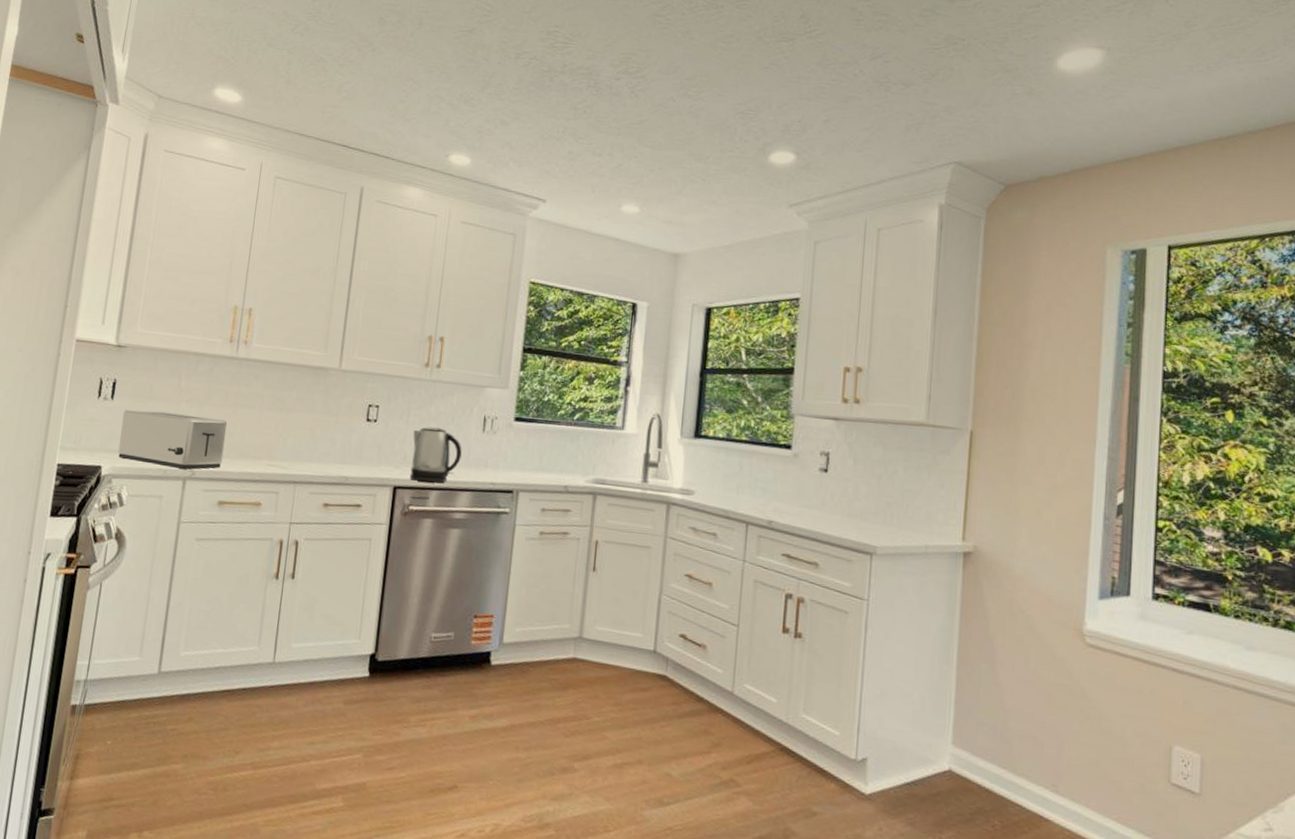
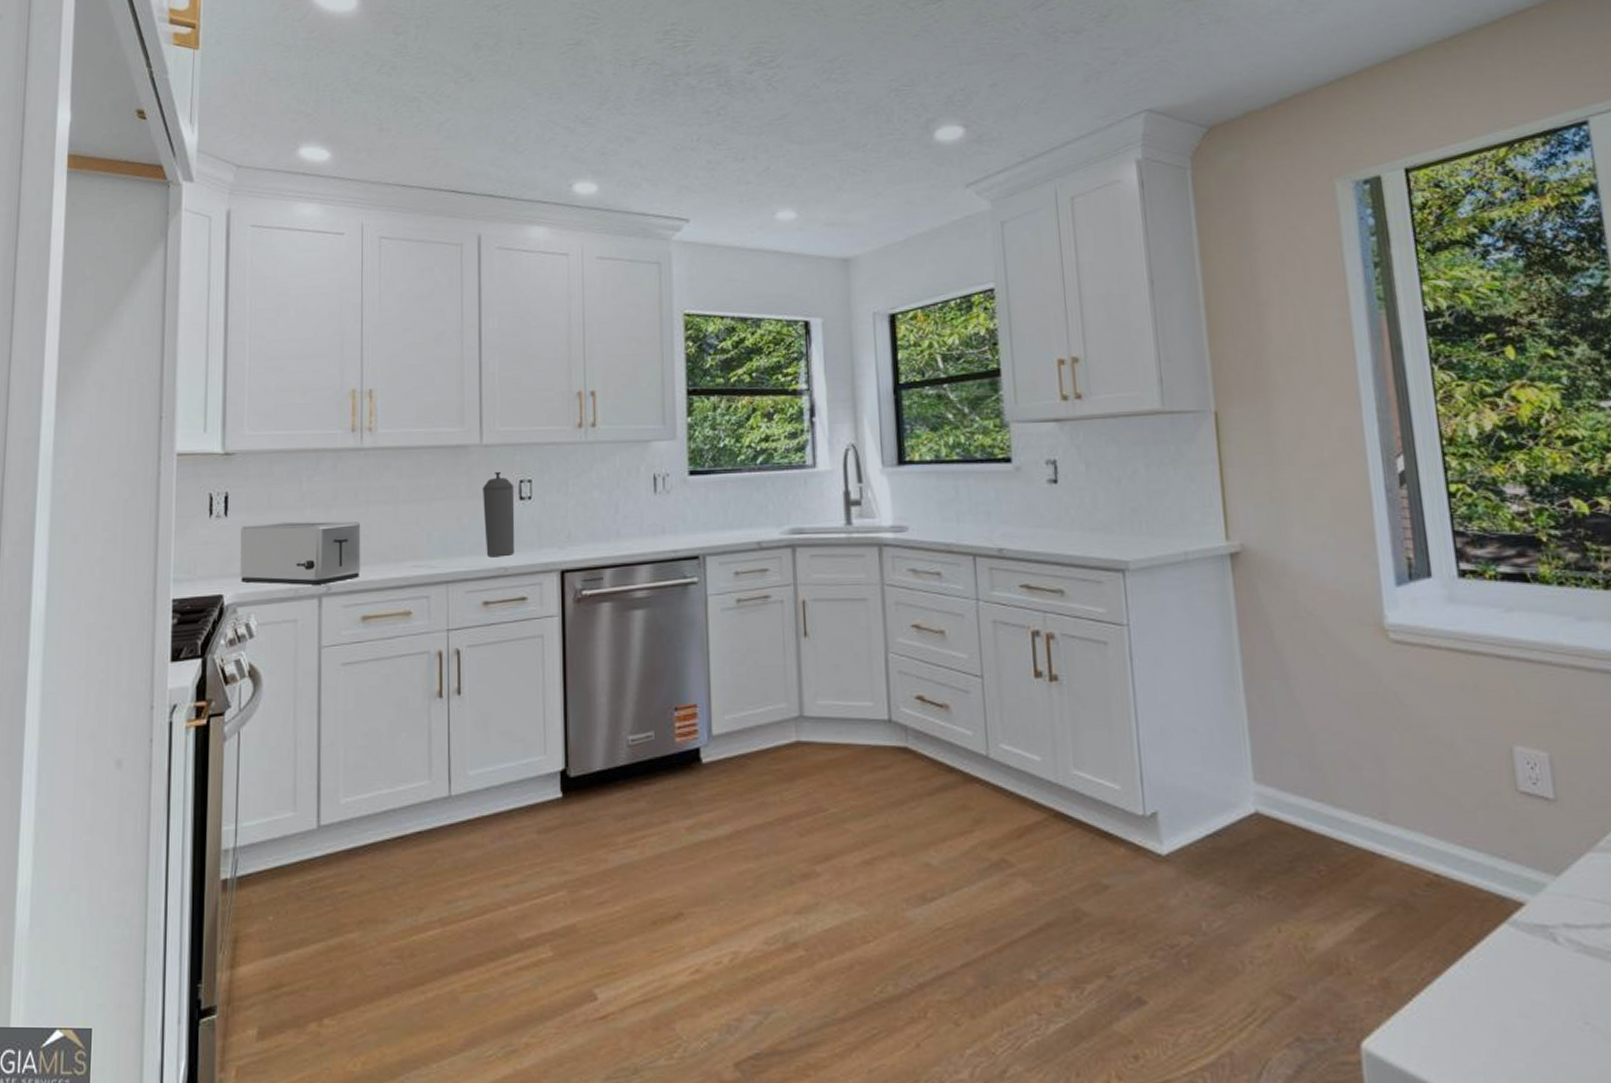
canister: none [331,394,364,468] -> present [483,471,515,558]
kettle: present [409,427,462,483] -> none [575,495,634,561]

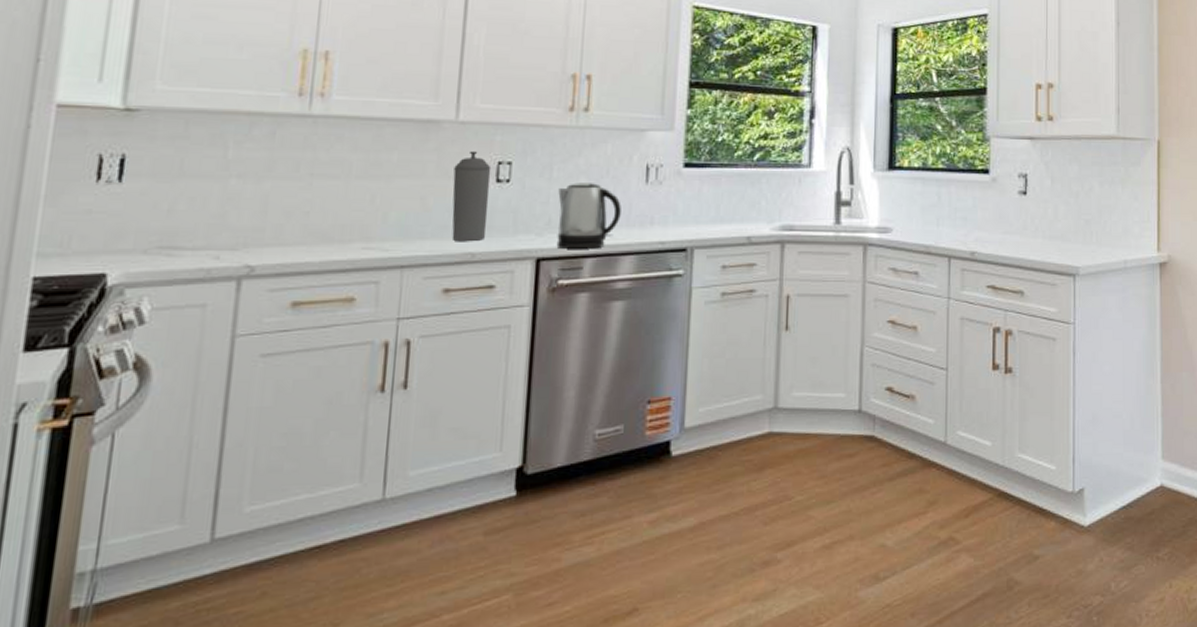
toaster: present [240,521,361,586] -> none [132,192,301,267]
kettle: none [575,495,634,561] -> present [556,183,621,249]

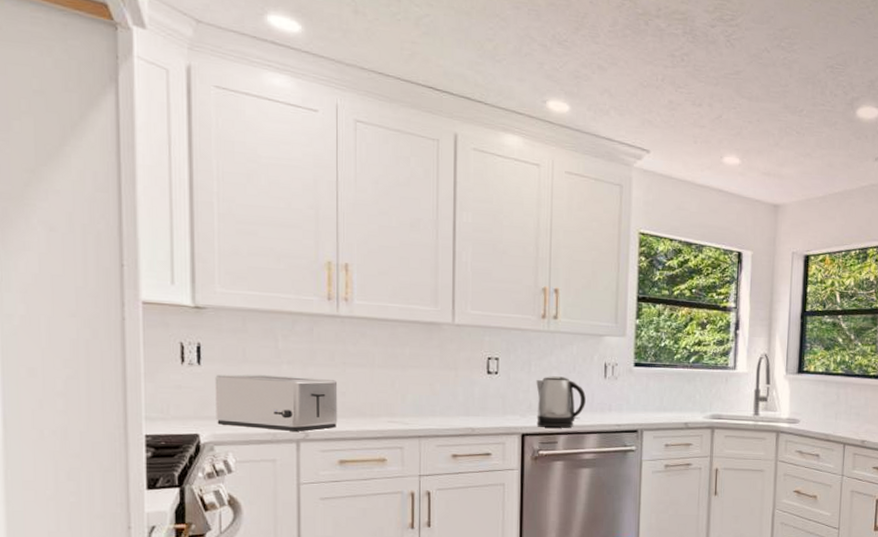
toaster: none [132,192,301,267] -> present [215,374,338,432]
canister: present [452,150,492,242] -> none [454,348,483,420]

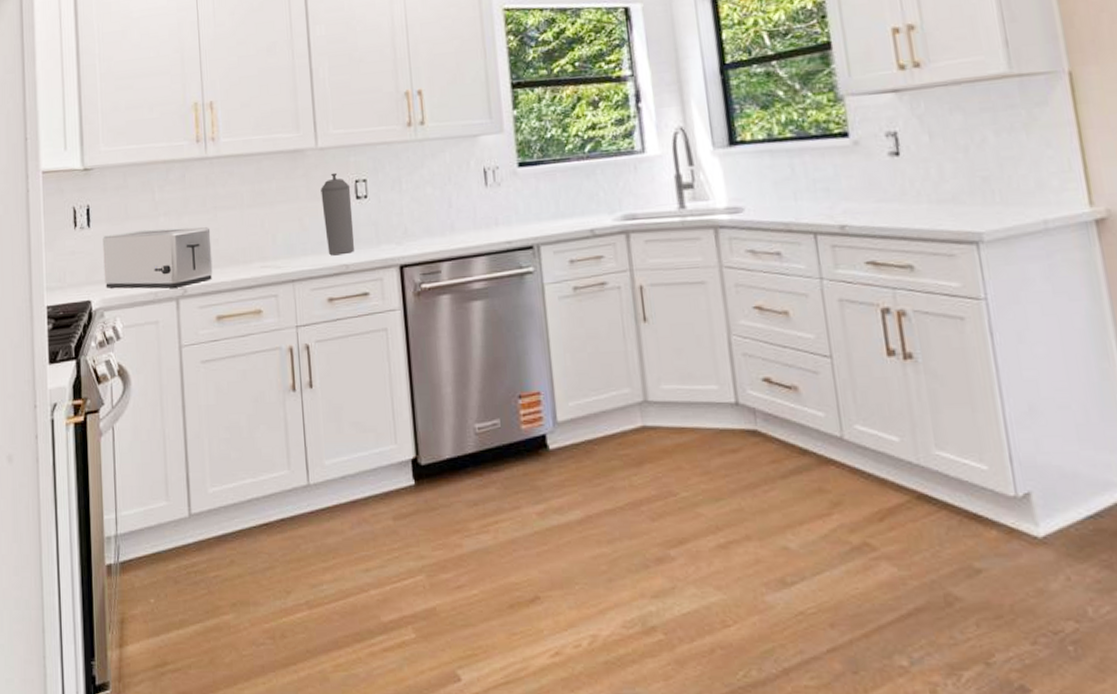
canister: none [454,348,483,420] -> present [321,172,354,256]
kettle: present [536,376,586,428] -> none [409,191,468,255]

